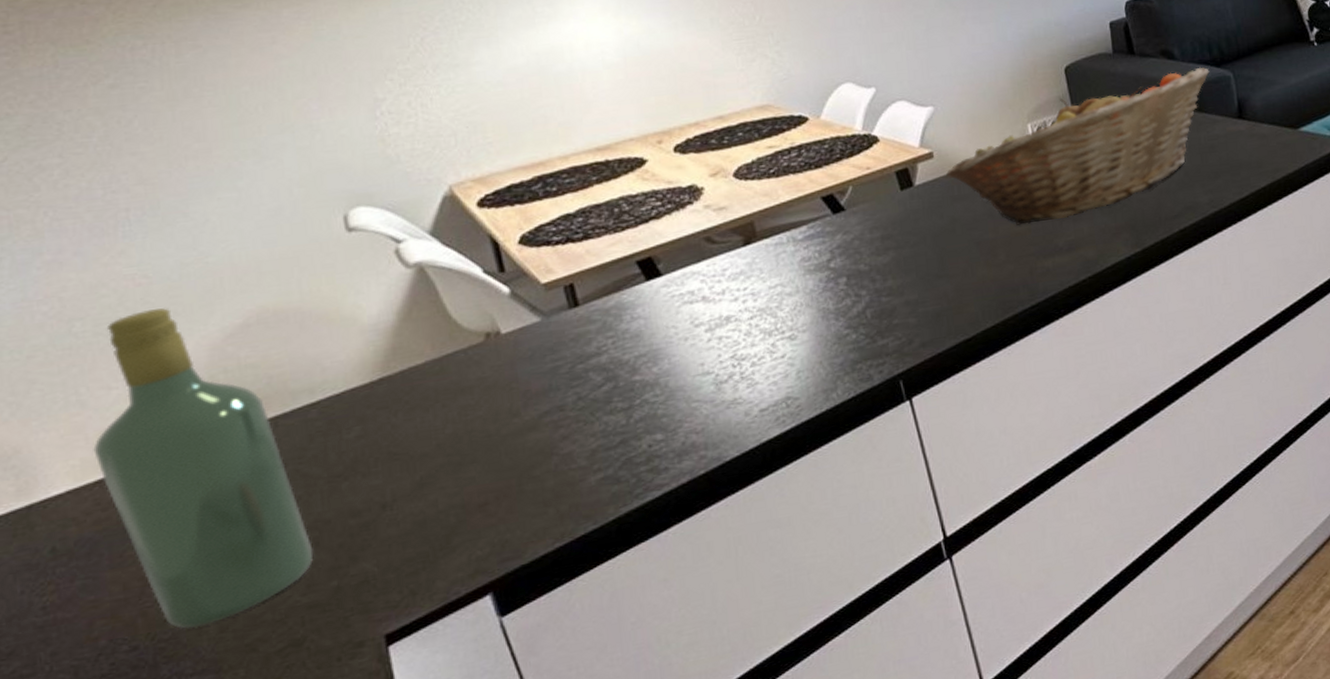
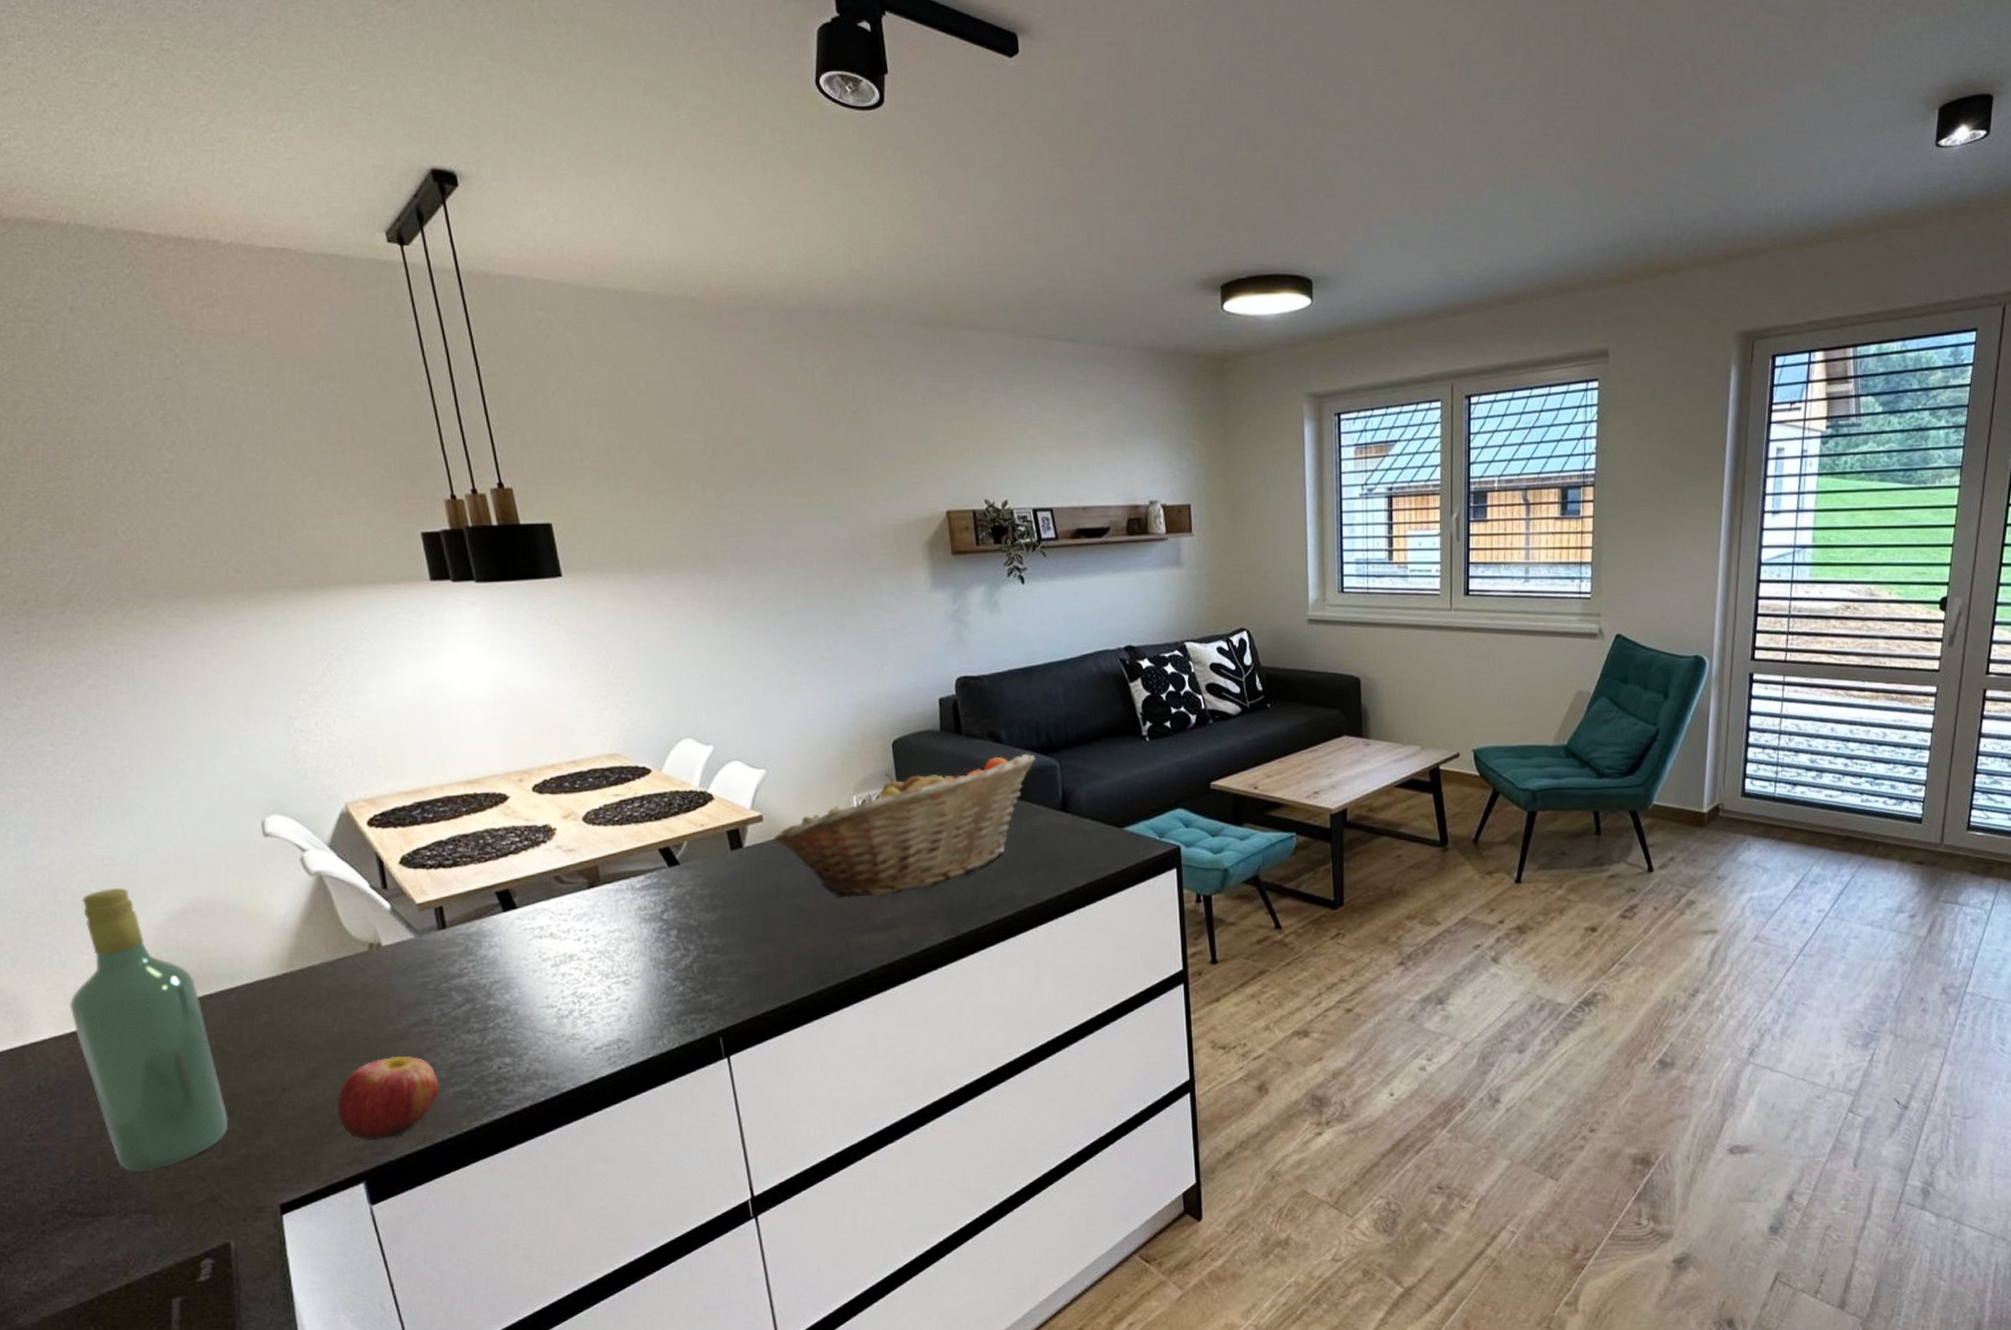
apple: none [452,448,579,548] -> present [337,1056,439,1141]

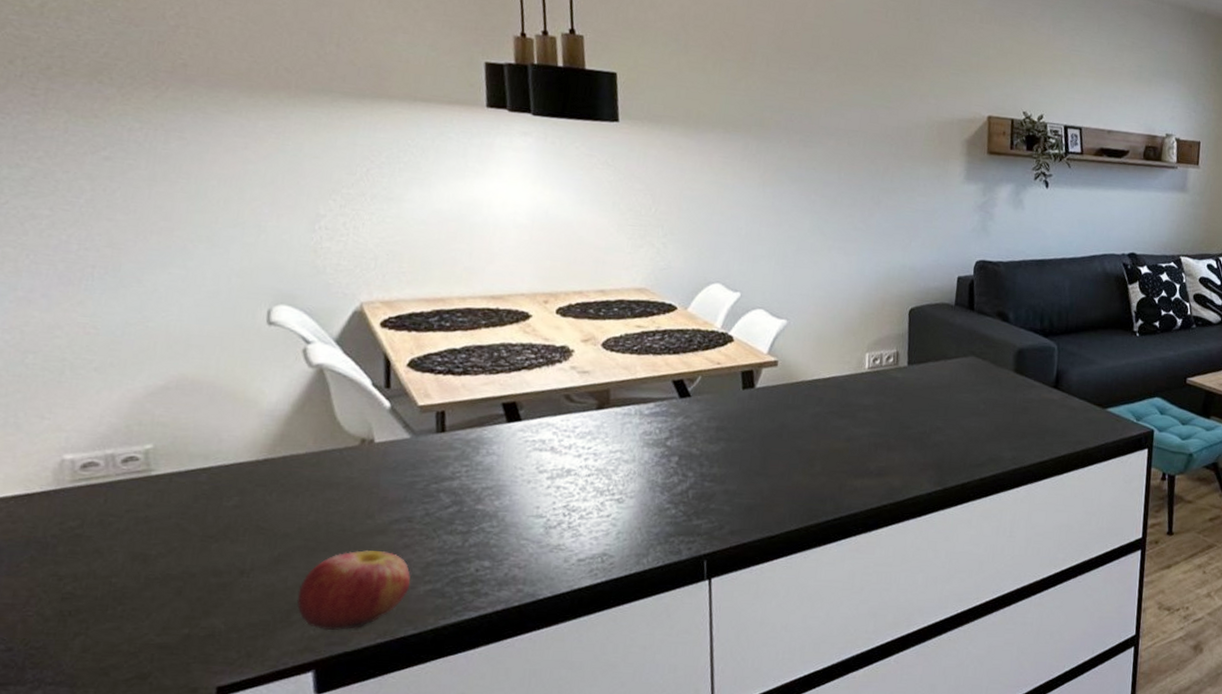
wine bottle: present [69,888,228,1172] -> none [17,356,176,644]
fruit basket: present [774,753,1036,899] -> none [785,333,1037,445]

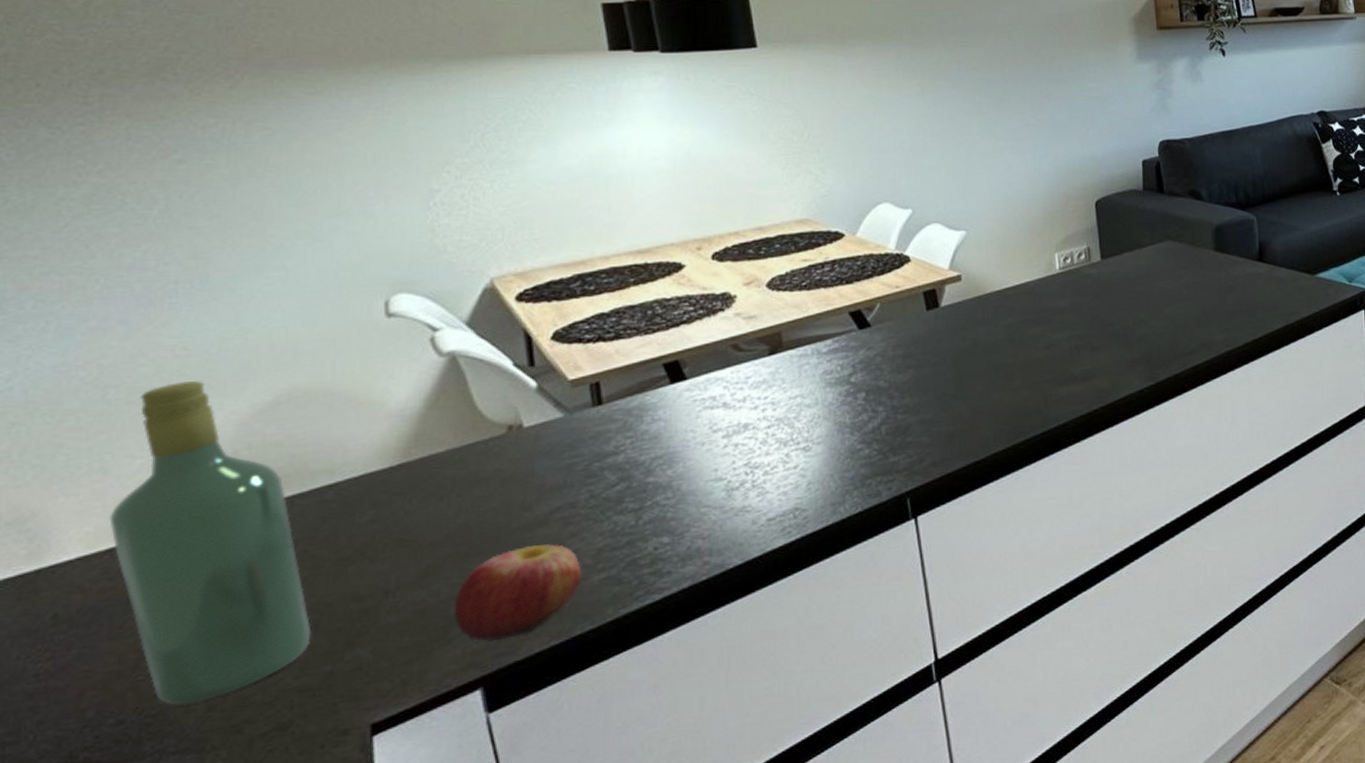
wine bottle: none [17,356,176,644] -> present [109,381,312,706]

